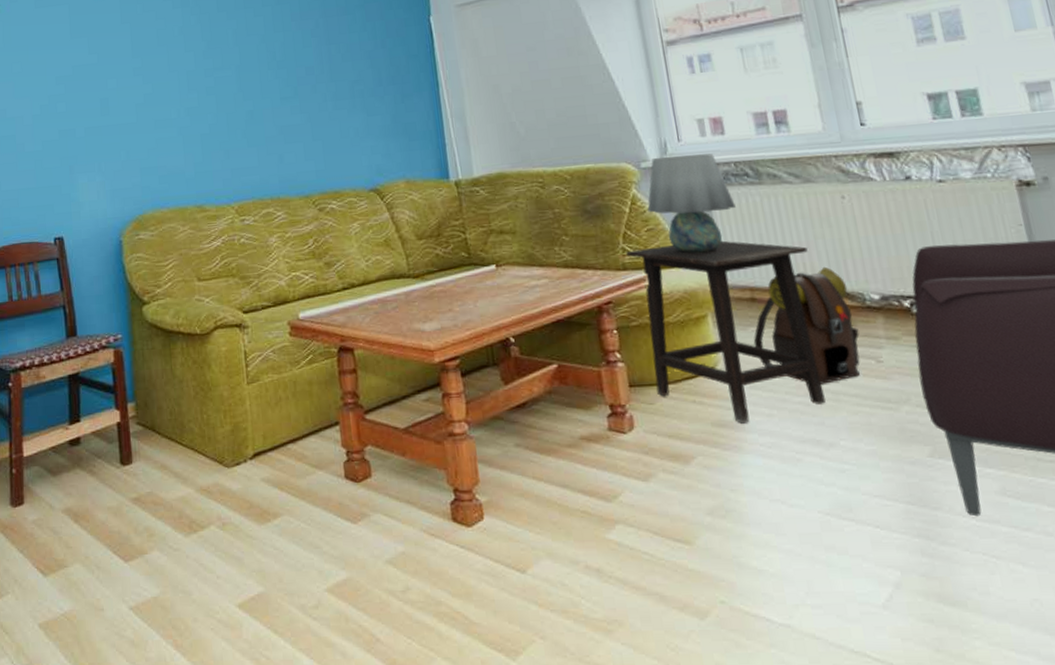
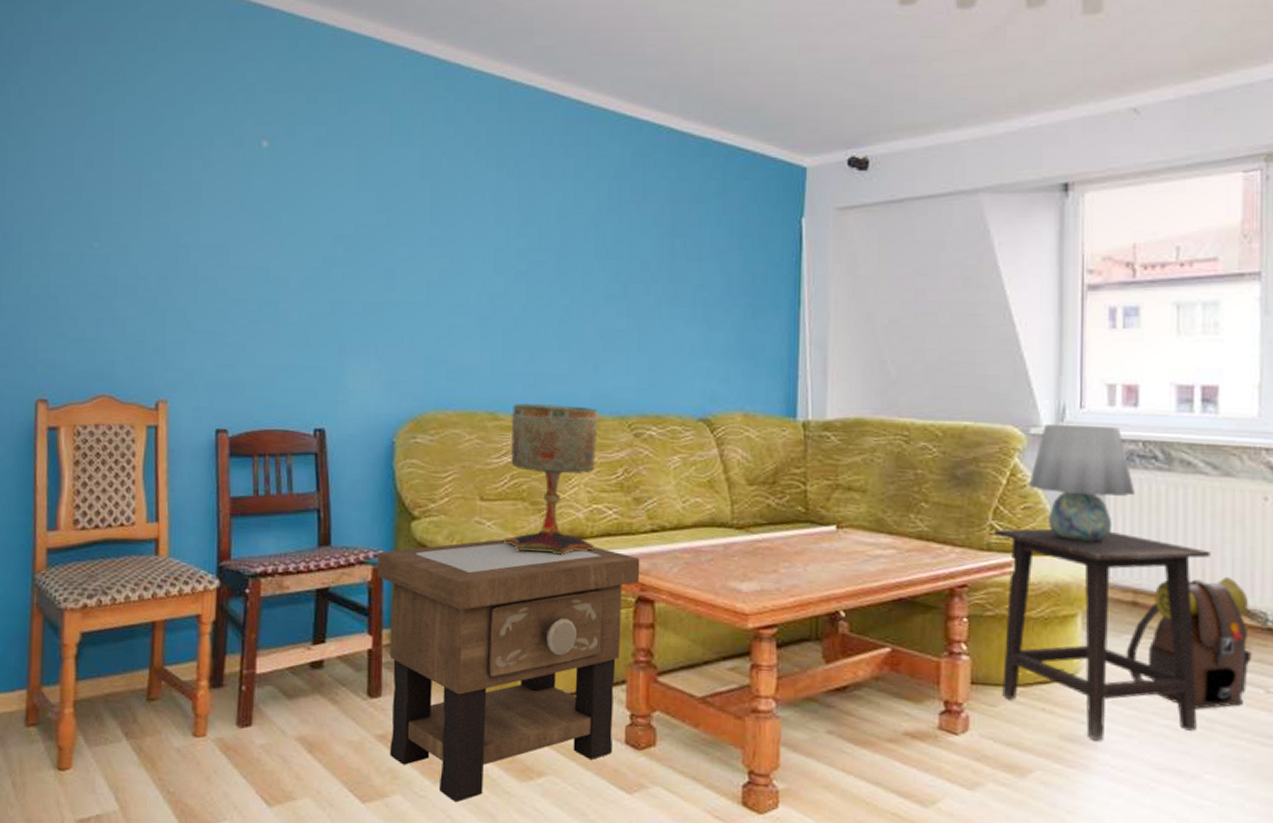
side table: none [117,308,339,551] -> present [377,539,640,803]
table lamp: none [215,191,298,320] -> present [504,404,600,555]

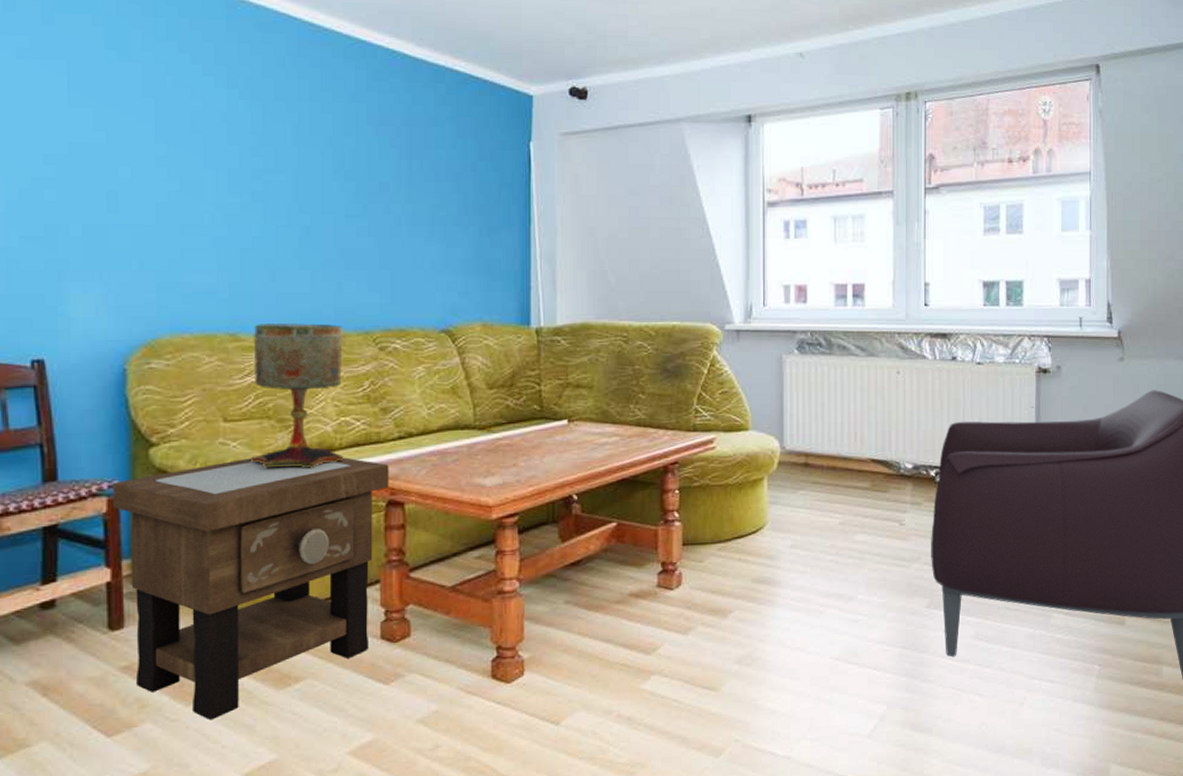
side table: present [994,528,1211,741] -> none [698,407,861,580]
table lamp: present [1029,423,1135,543] -> none [725,320,805,418]
backpack: present [1125,576,1252,709] -> none [800,436,890,544]

